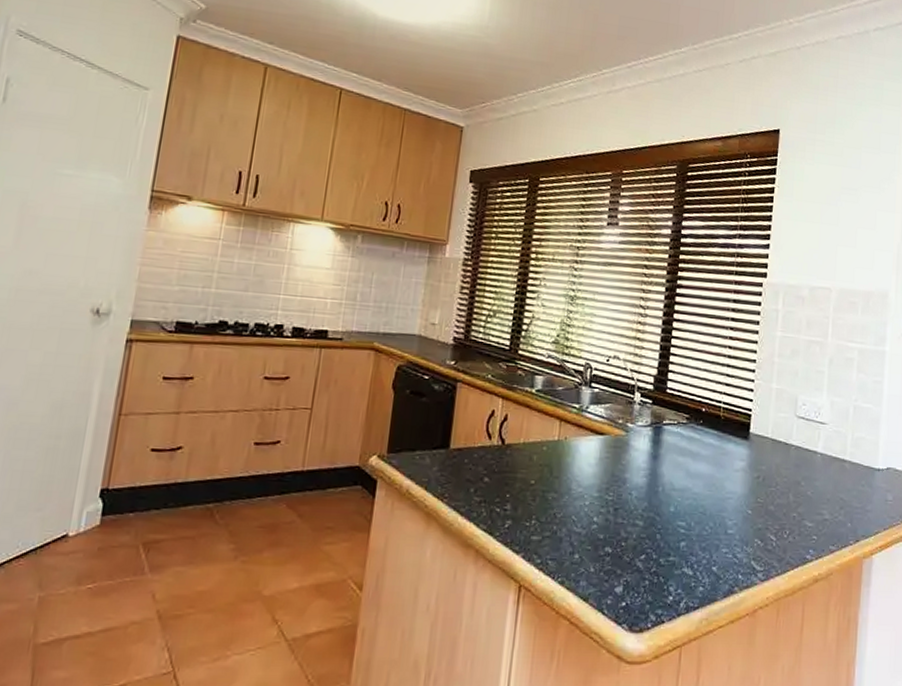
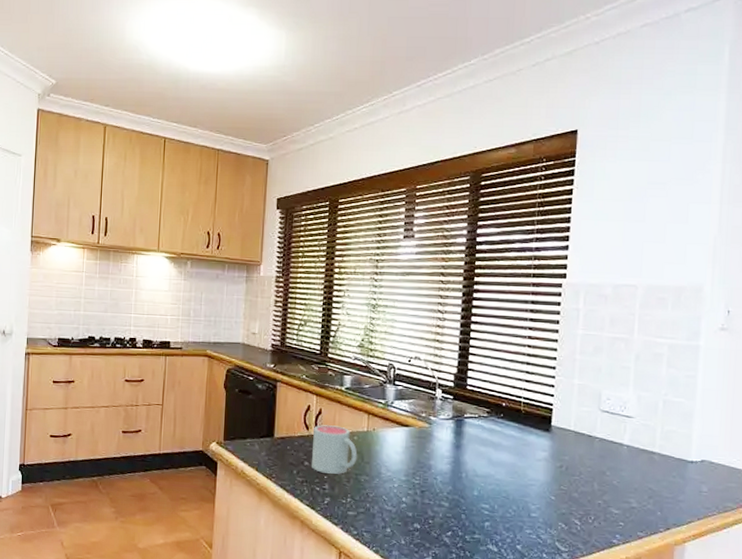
mug: none [491,433,546,492] -> present [311,425,358,474]

